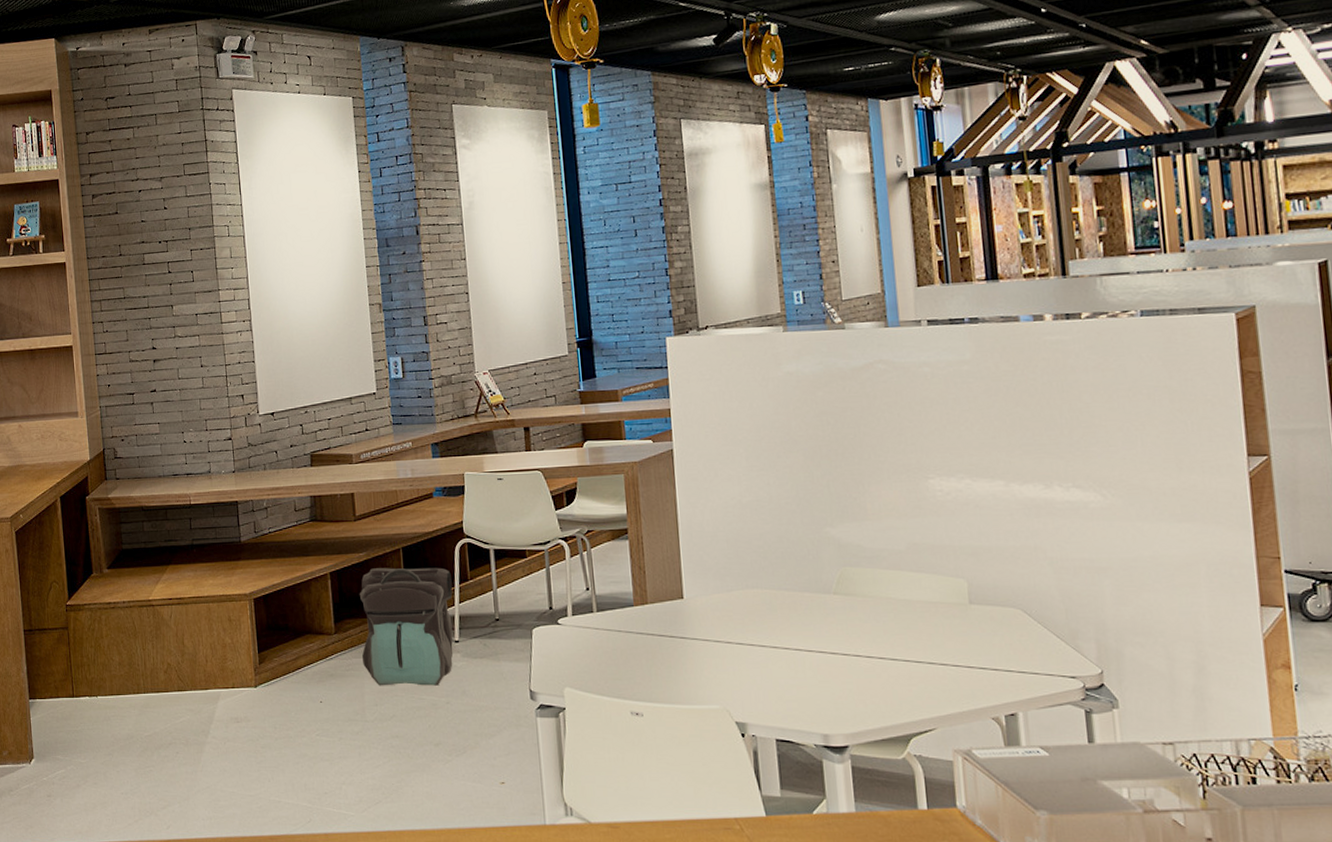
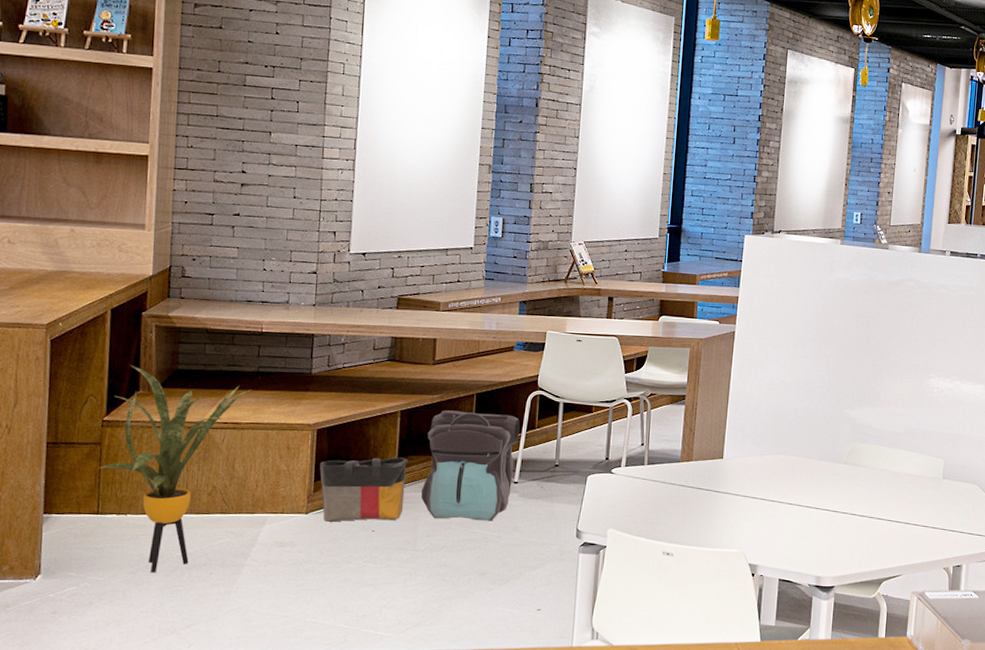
house plant: none [68,549,191,754] -> present [98,365,253,573]
tote bag: none [261,622,347,694] -> present [320,457,408,522]

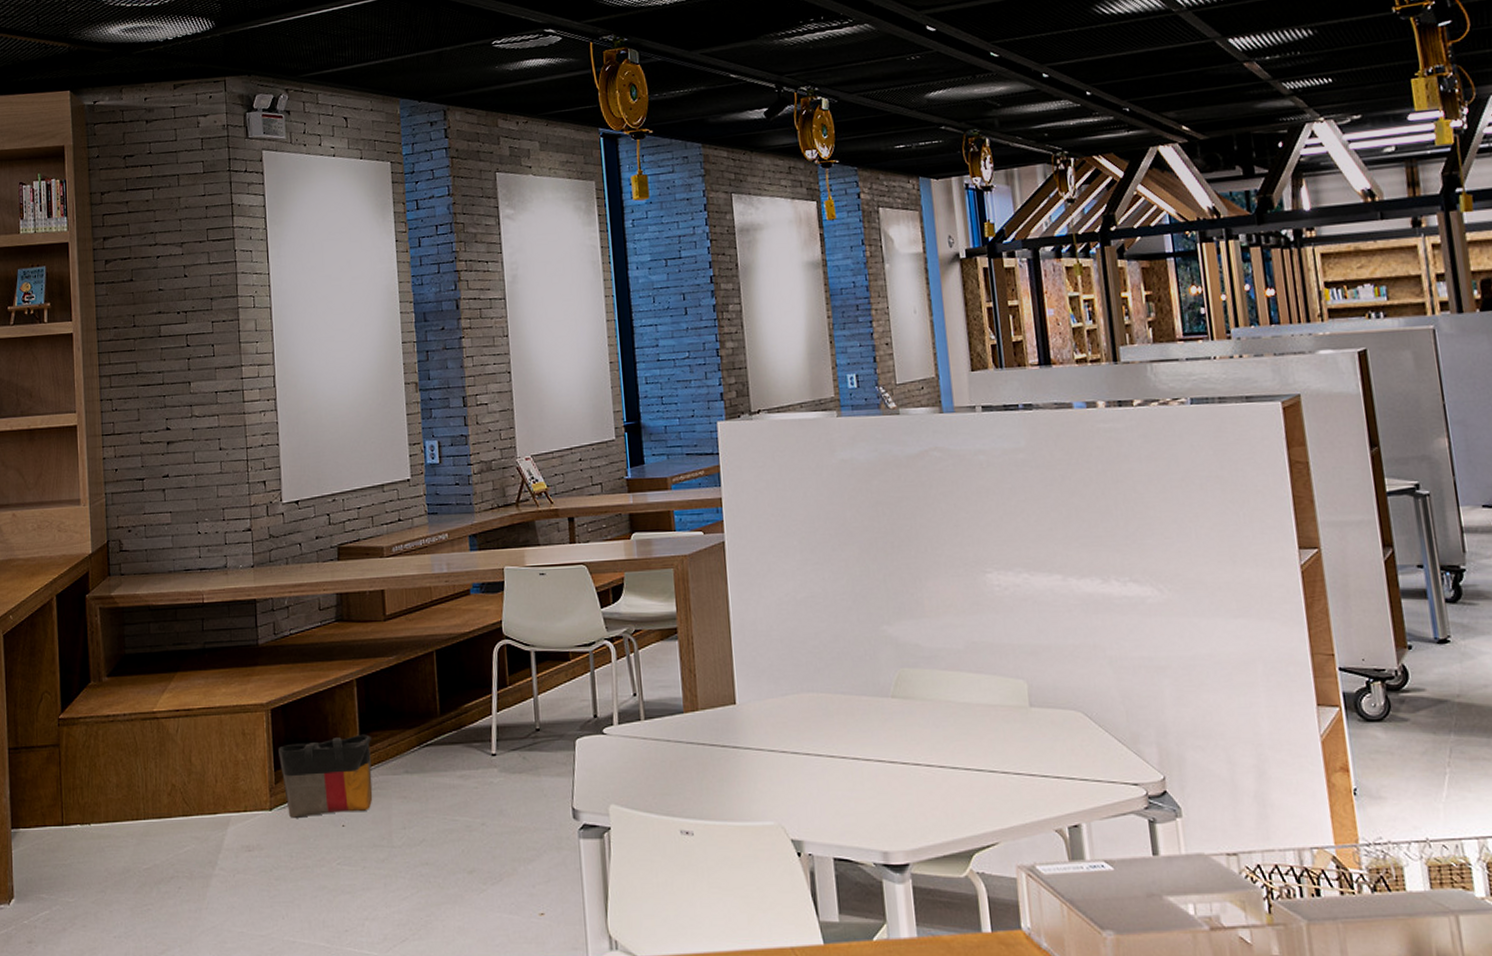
house plant: present [98,365,253,573] -> none [58,654,202,891]
backpack: present [421,410,520,521] -> none [388,672,491,807]

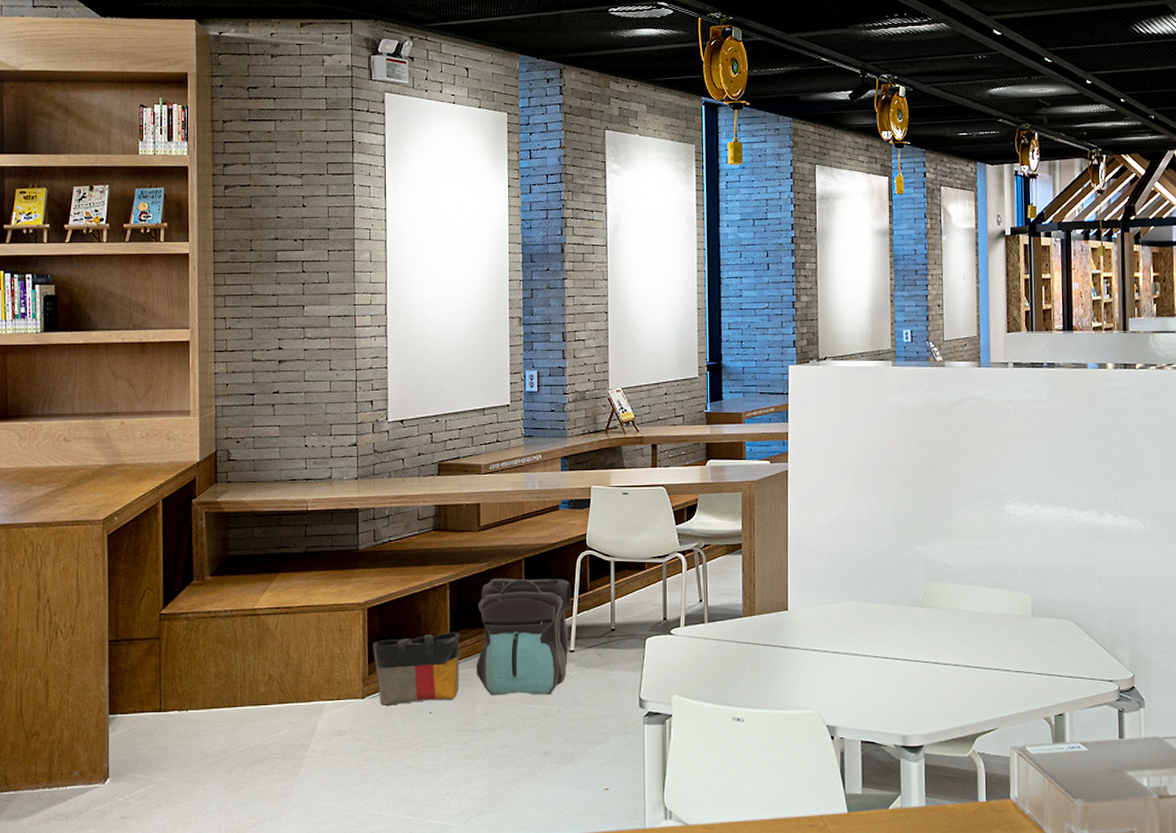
backpack: none [388,672,491,807] -> present [477,578,572,696]

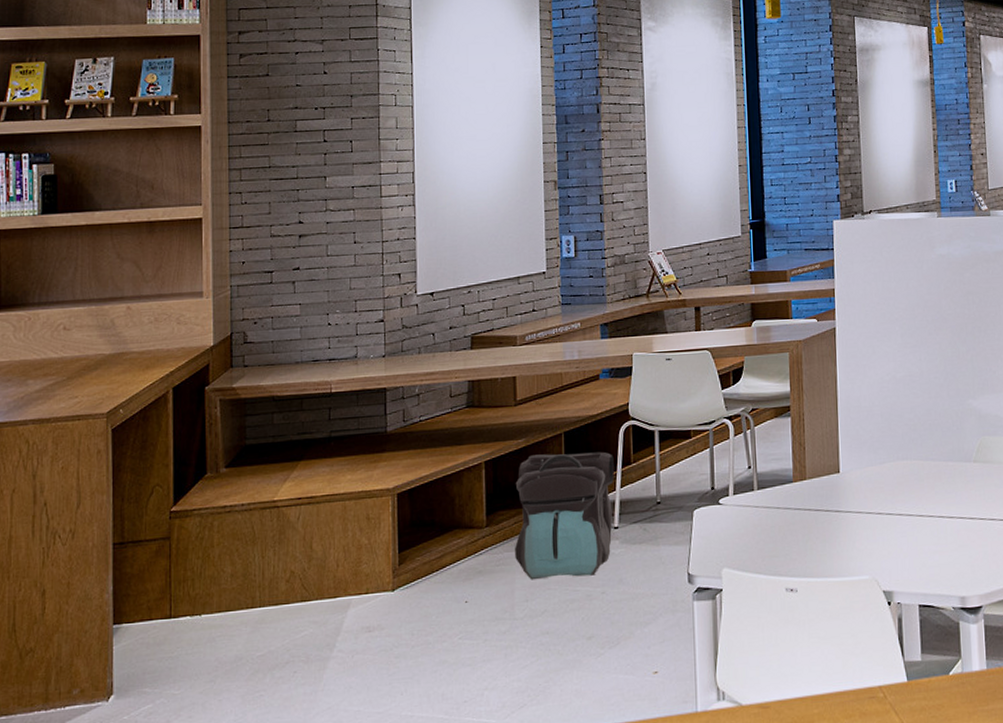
tote bag: present [373,632,460,706] -> none [403,513,497,597]

